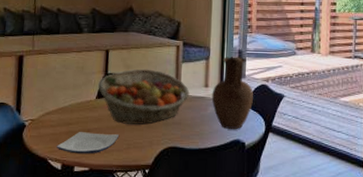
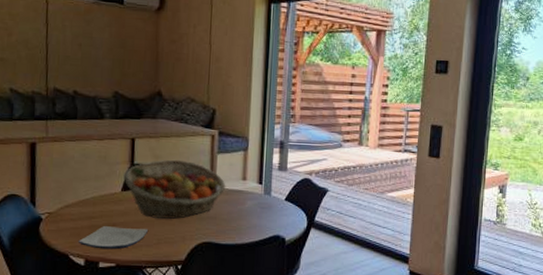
vase: present [211,56,253,130] -> none [250,147,295,225]

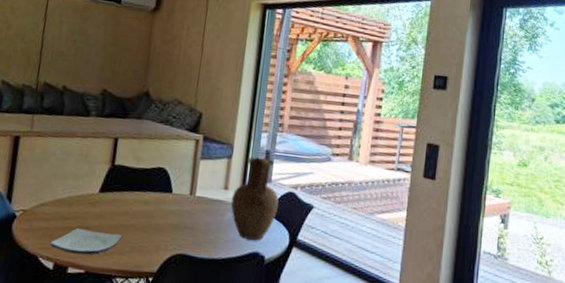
fruit basket: present [123,159,226,219] -> none [102,162,207,227]
vase: none [250,147,295,225] -> present [230,156,279,241]

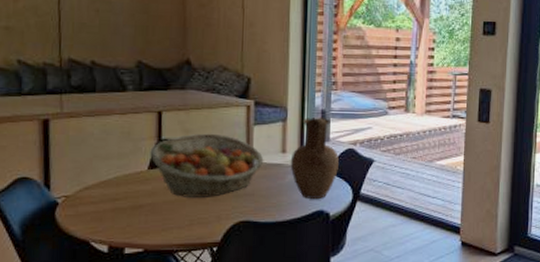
plate: present [49,228,123,255] -> none [101,208,180,234]
fruit basket: none [102,162,207,227] -> present [150,133,264,197]

